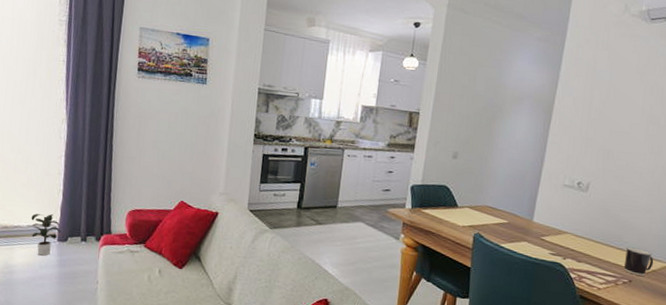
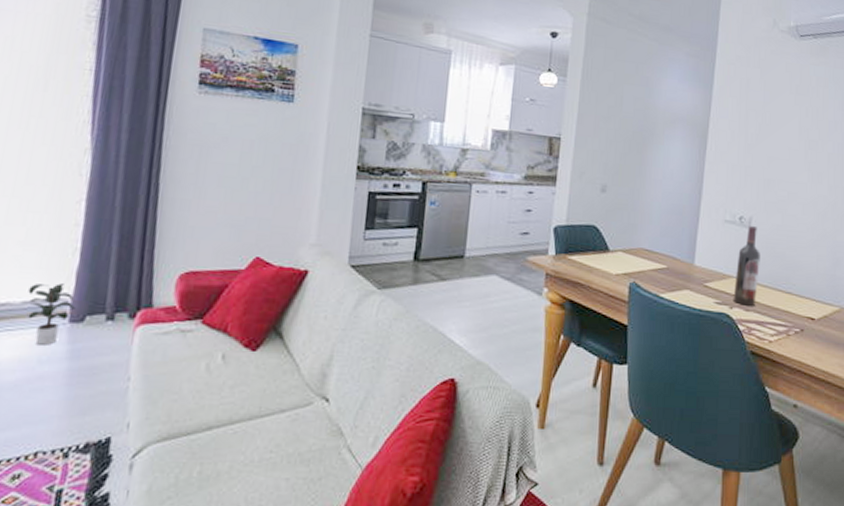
wine bottle: none [566,189,596,259] -> present [733,225,762,307]
mug: present [623,247,654,276] -> none [794,290,824,323]

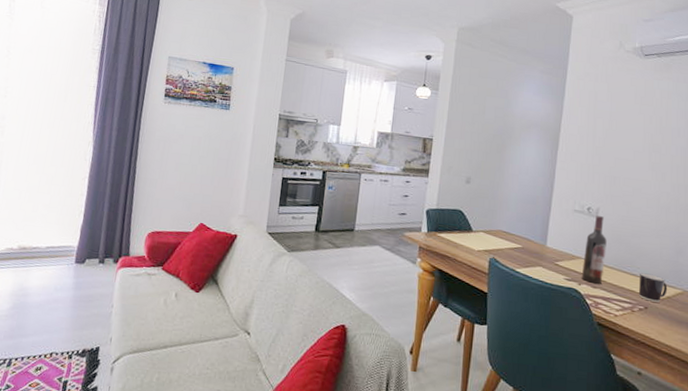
potted plant: present [28,283,77,345] -> none [49,235,80,278]
mug: none [794,290,824,323] -> present [638,272,668,302]

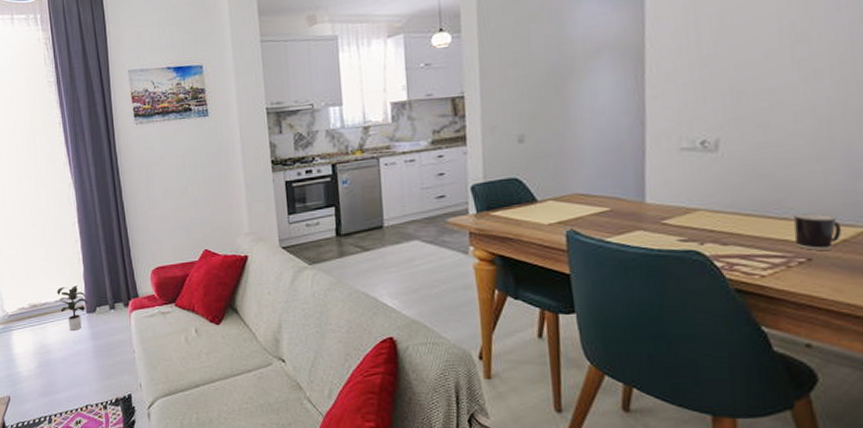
potted plant: none [49,235,80,278] -> present [57,285,89,331]
wine bottle: present [581,215,608,285] -> none [702,147,738,241]

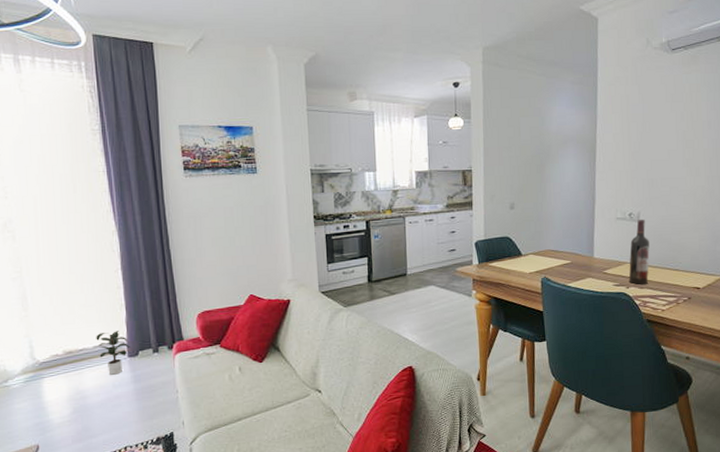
wine bottle: none [702,147,738,241] -> present [628,219,651,285]
mug: present [793,213,842,250] -> none [681,266,708,292]

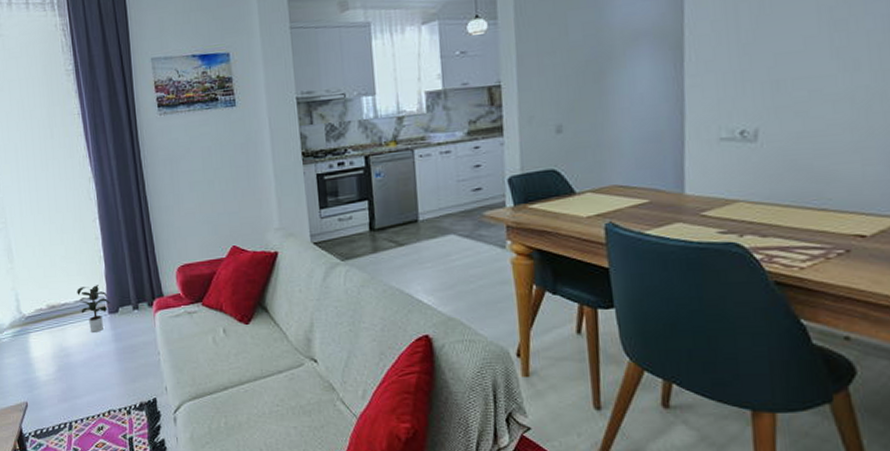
wine bottle: present [628,219,651,285] -> none [742,137,777,233]

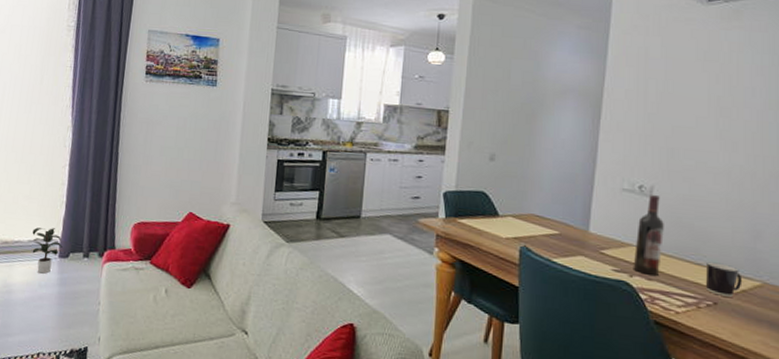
wine bottle: none [742,137,777,233] -> present [633,194,665,277]
mug: none [831,204,880,241] -> present [705,261,743,297]

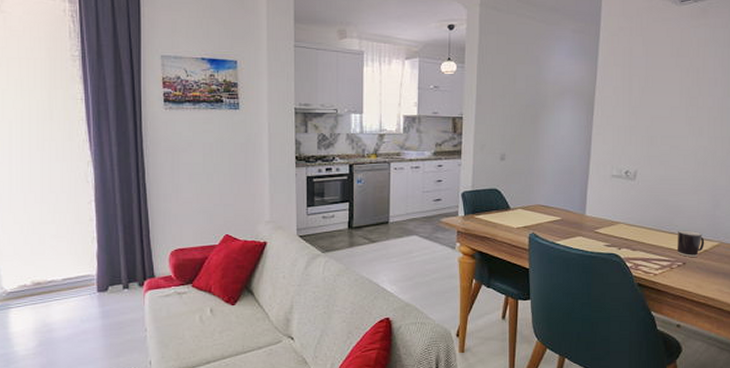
potted plant: present [32,227,64,274] -> none [65,264,101,309]
wine bottle: present [633,194,665,277] -> none [621,177,646,247]

